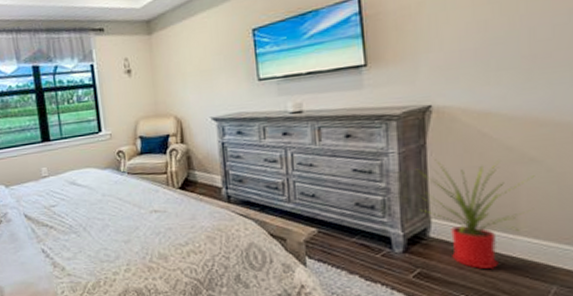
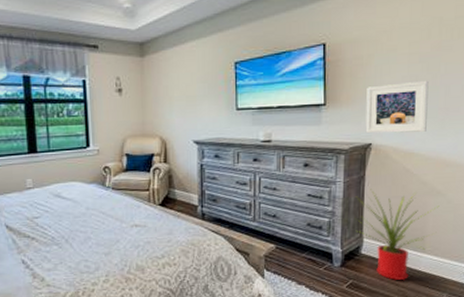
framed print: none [419,24,506,93] -> present [365,80,429,134]

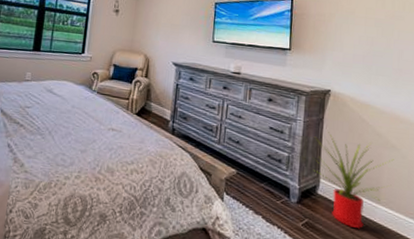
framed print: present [365,80,429,134] -> none [325,40,383,87]

